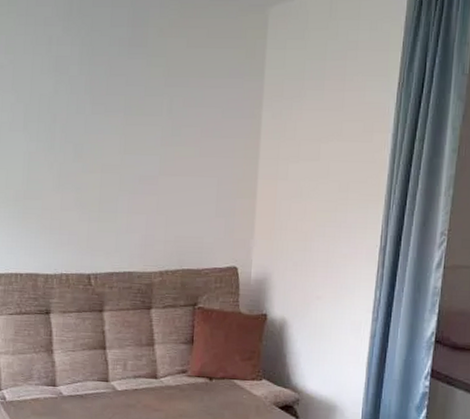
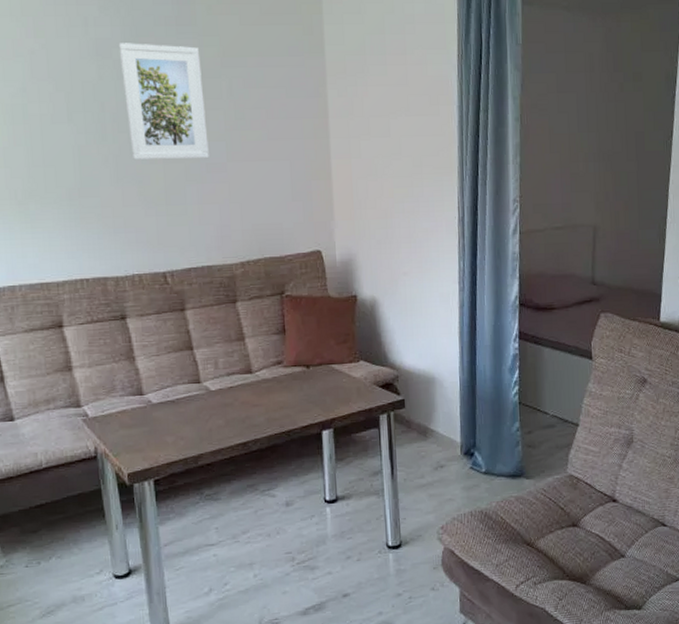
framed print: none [74,61,147,171] -> present [118,43,209,160]

